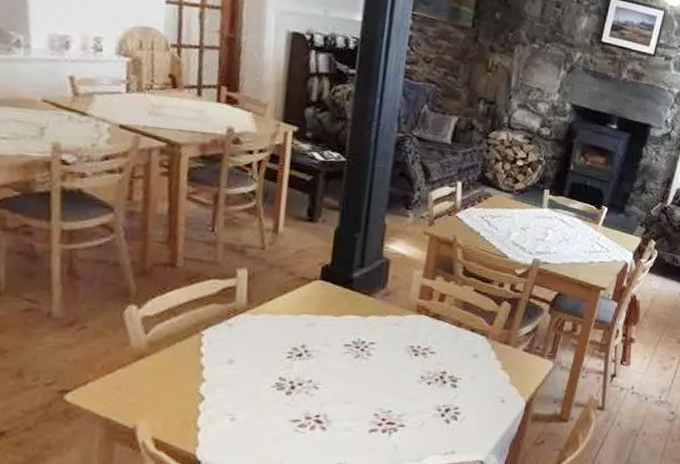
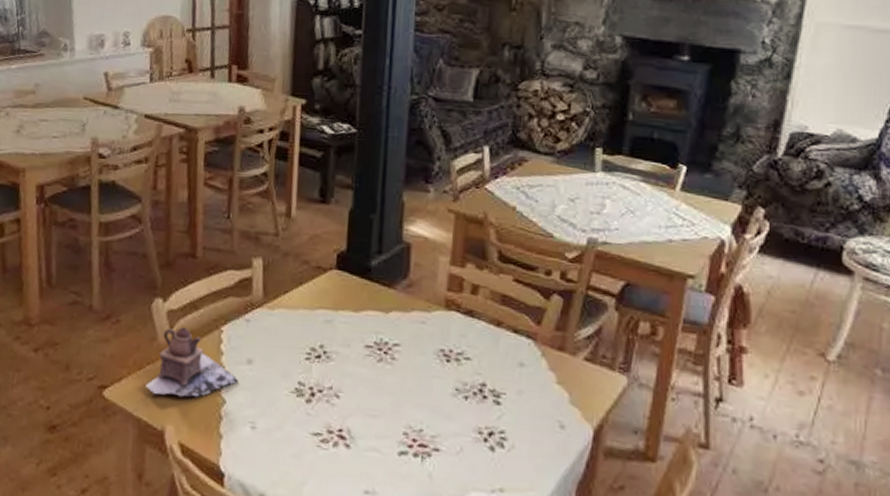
teapot: none [114,332,219,397] -> present [144,327,238,398]

